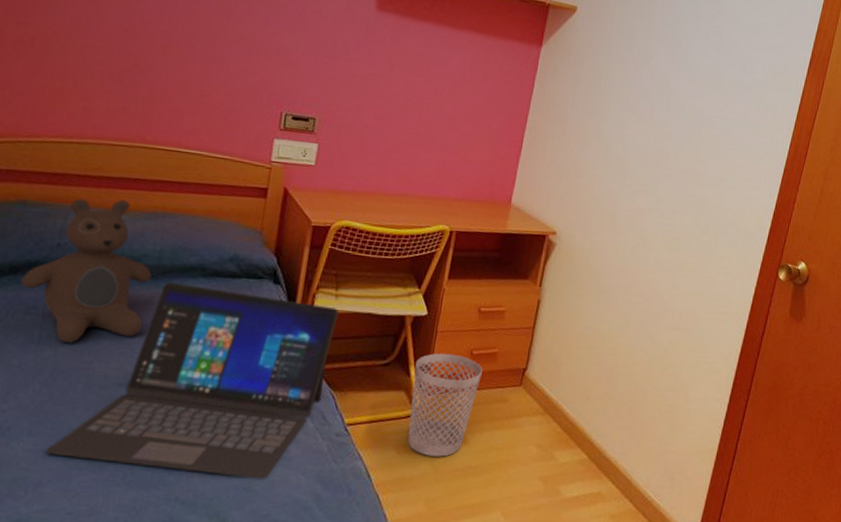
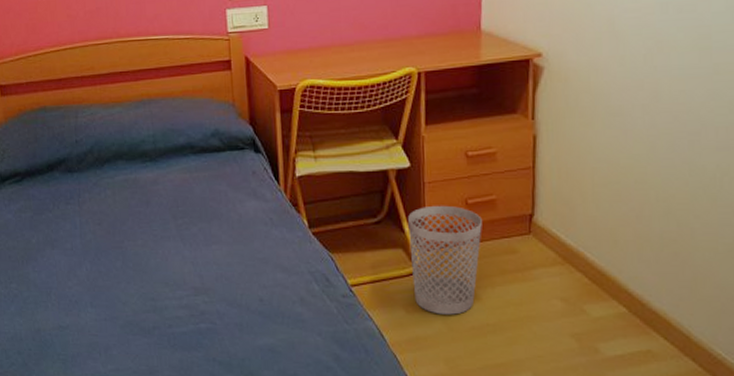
teddy bear: present [21,198,152,343] -> none [57,93,155,226]
laptop: present [46,281,340,480] -> none [106,162,322,341]

